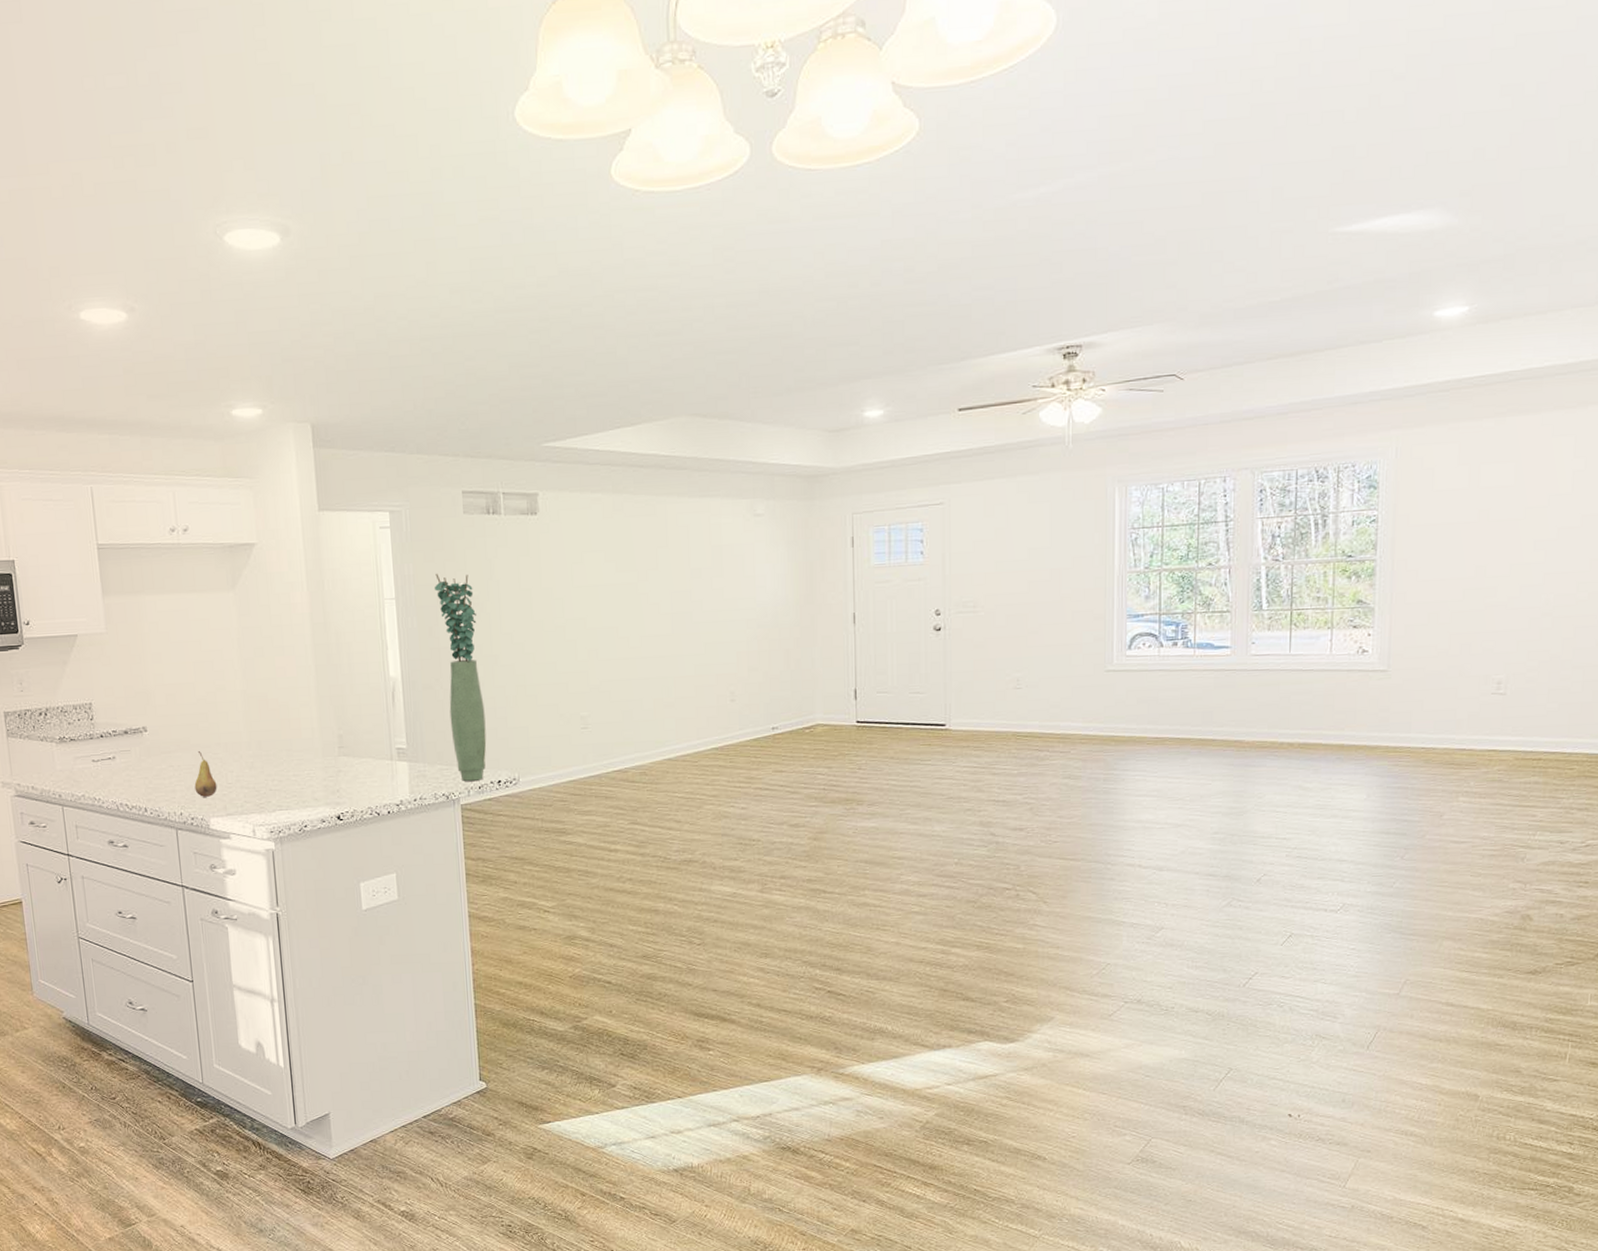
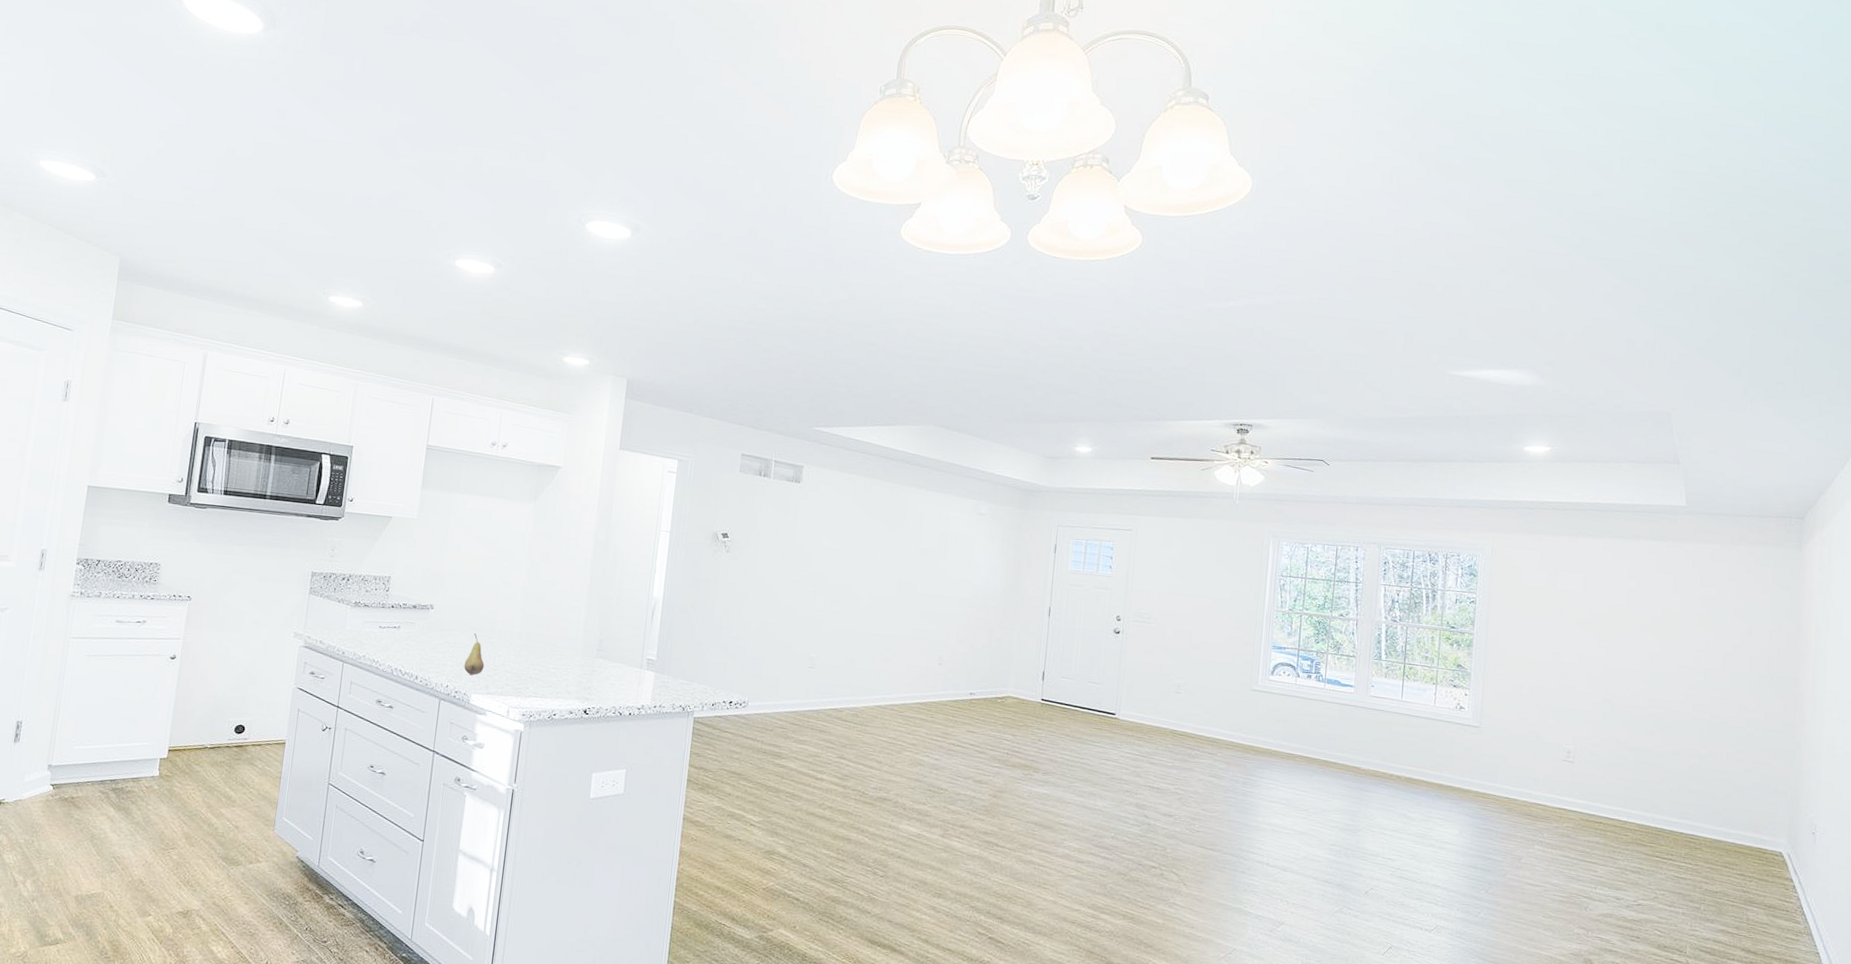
vase: present [434,574,487,781] -> none [696,517,737,699]

